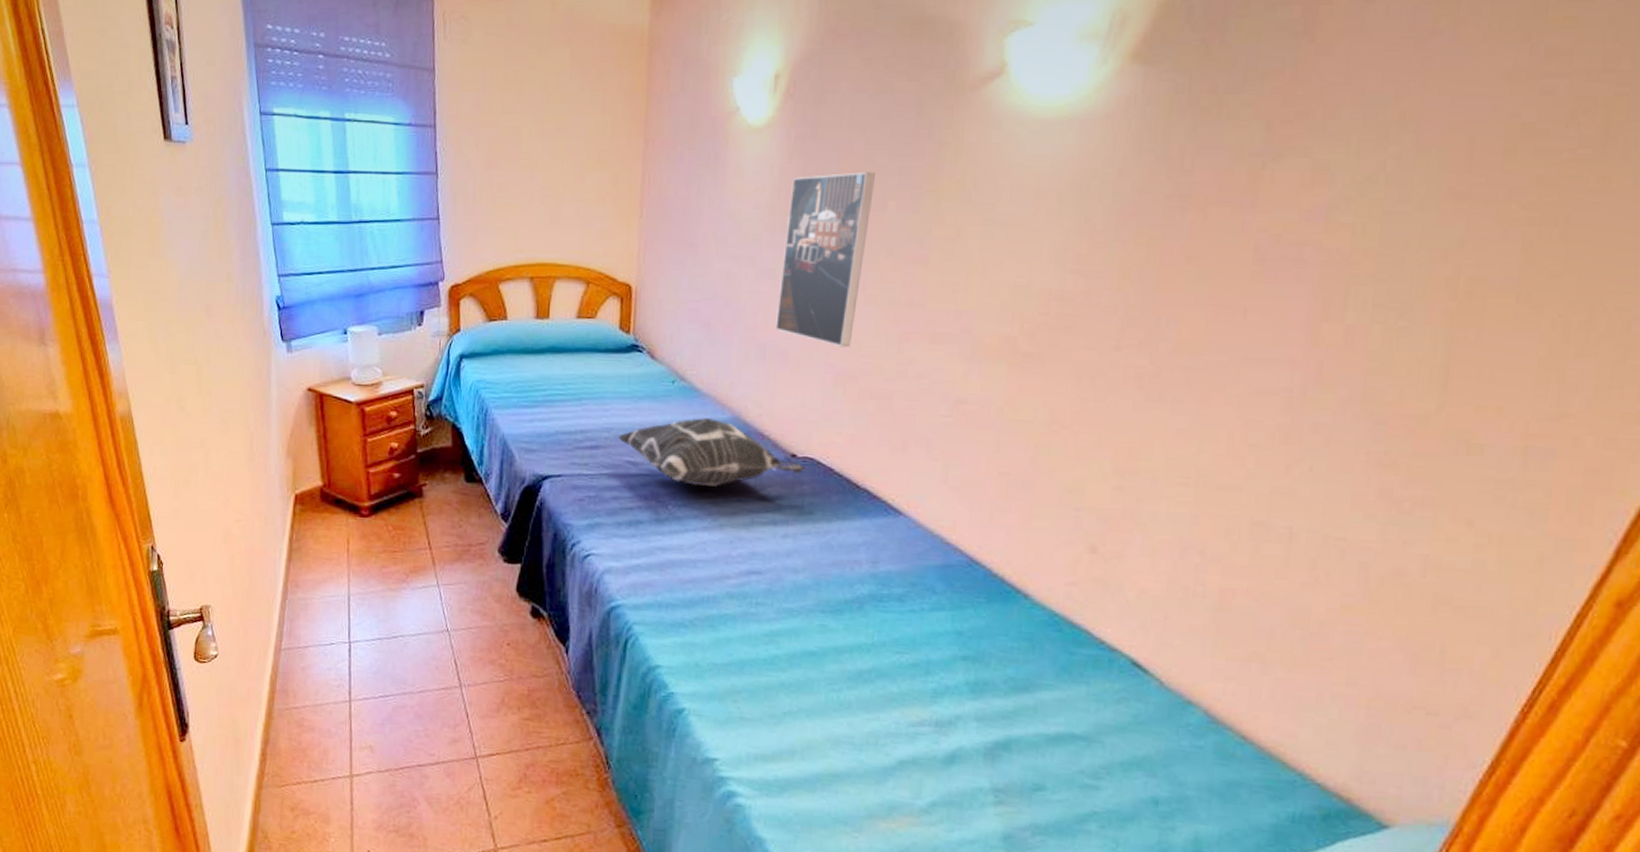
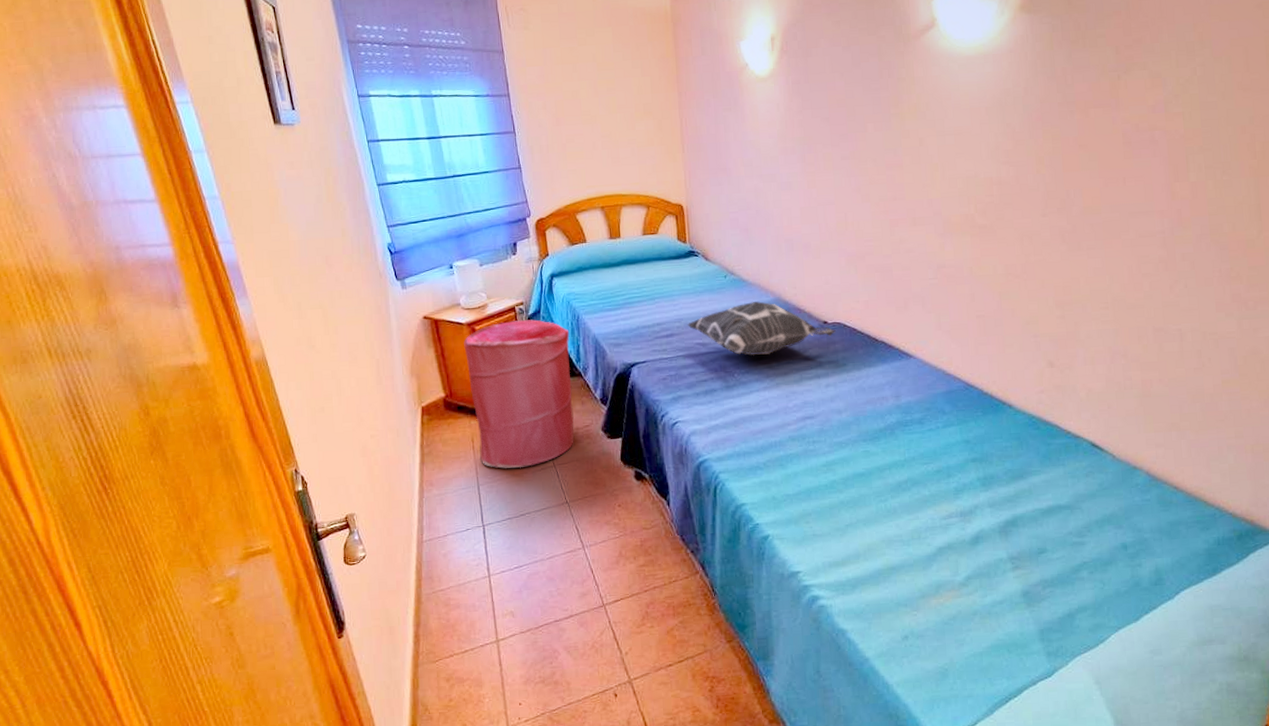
laundry hamper: none [350,406,474,583] -> present [464,319,574,469]
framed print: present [775,172,877,348] -> none [795,104,856,236]

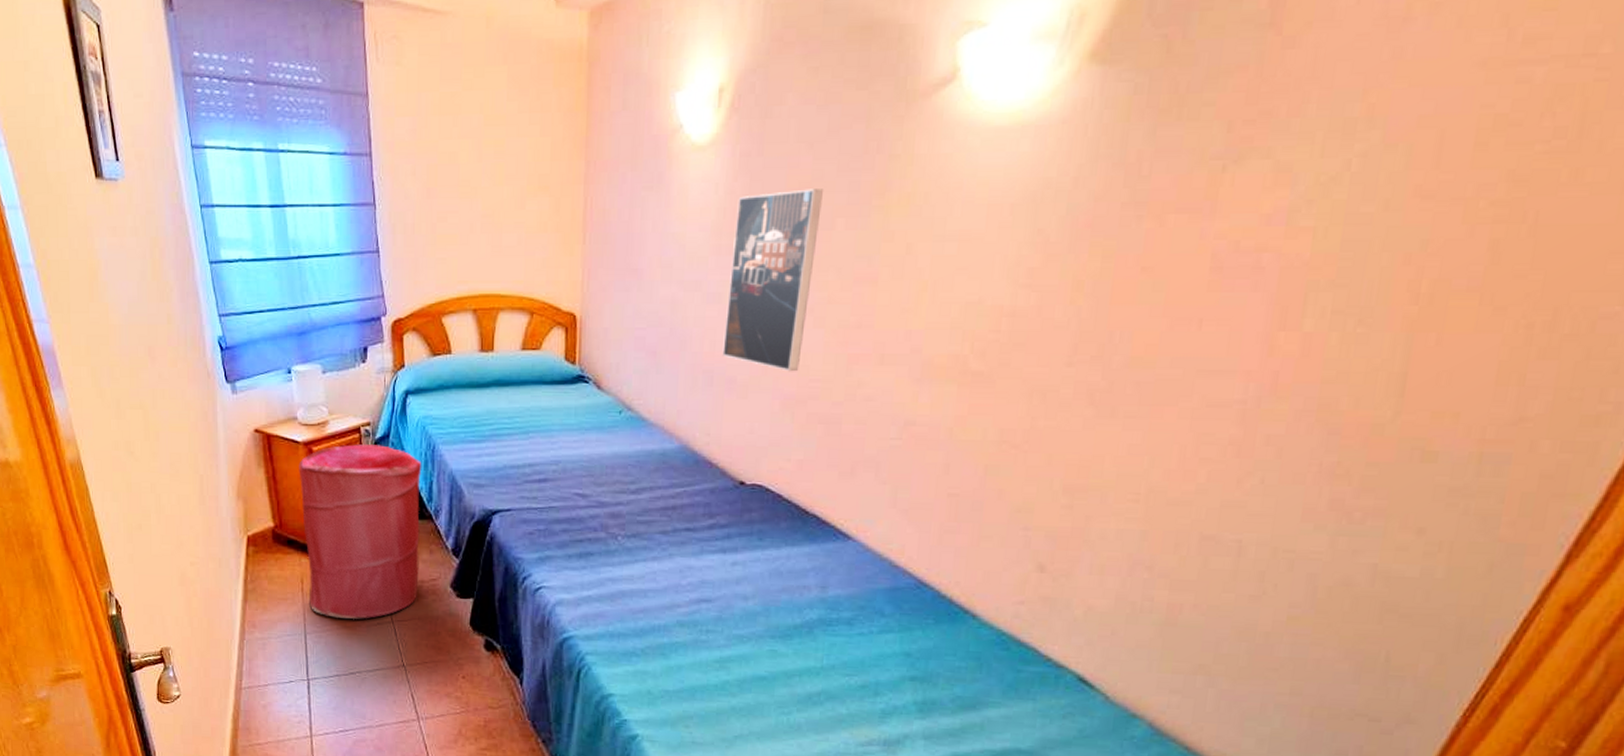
decorative pillow: present [687,300,836,356] -> none [565,447,755,517]
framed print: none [795,104,856,236] -> present [722,189,824,372]

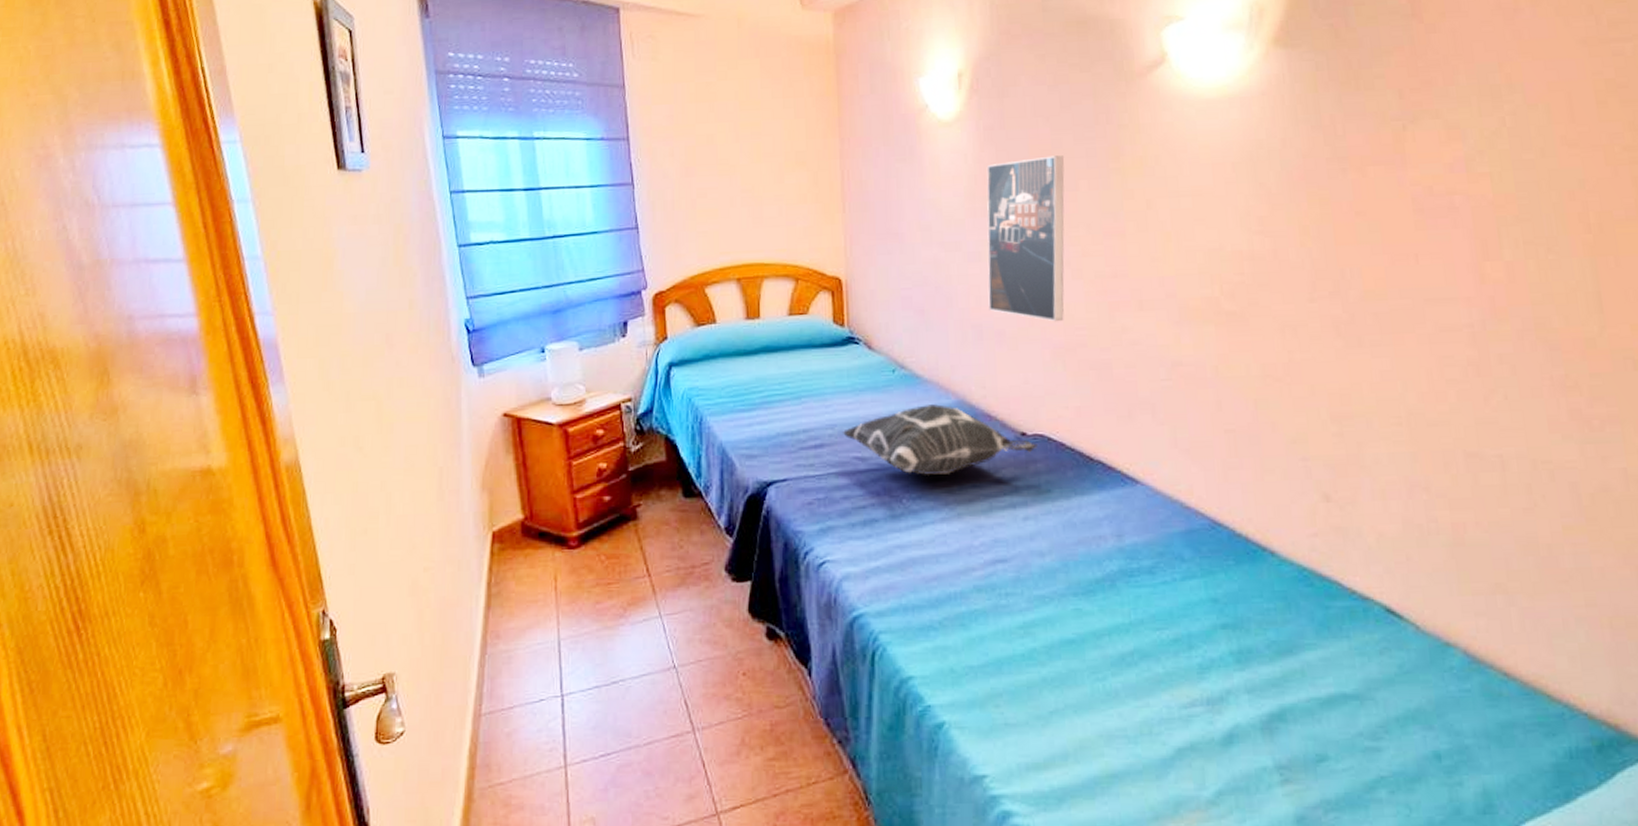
laundry hamper: present [299,444,422,620] -> none [552,421,689,618]
decorative pillow: none [565,447,755,517] -> present [842,403,1038,476]

